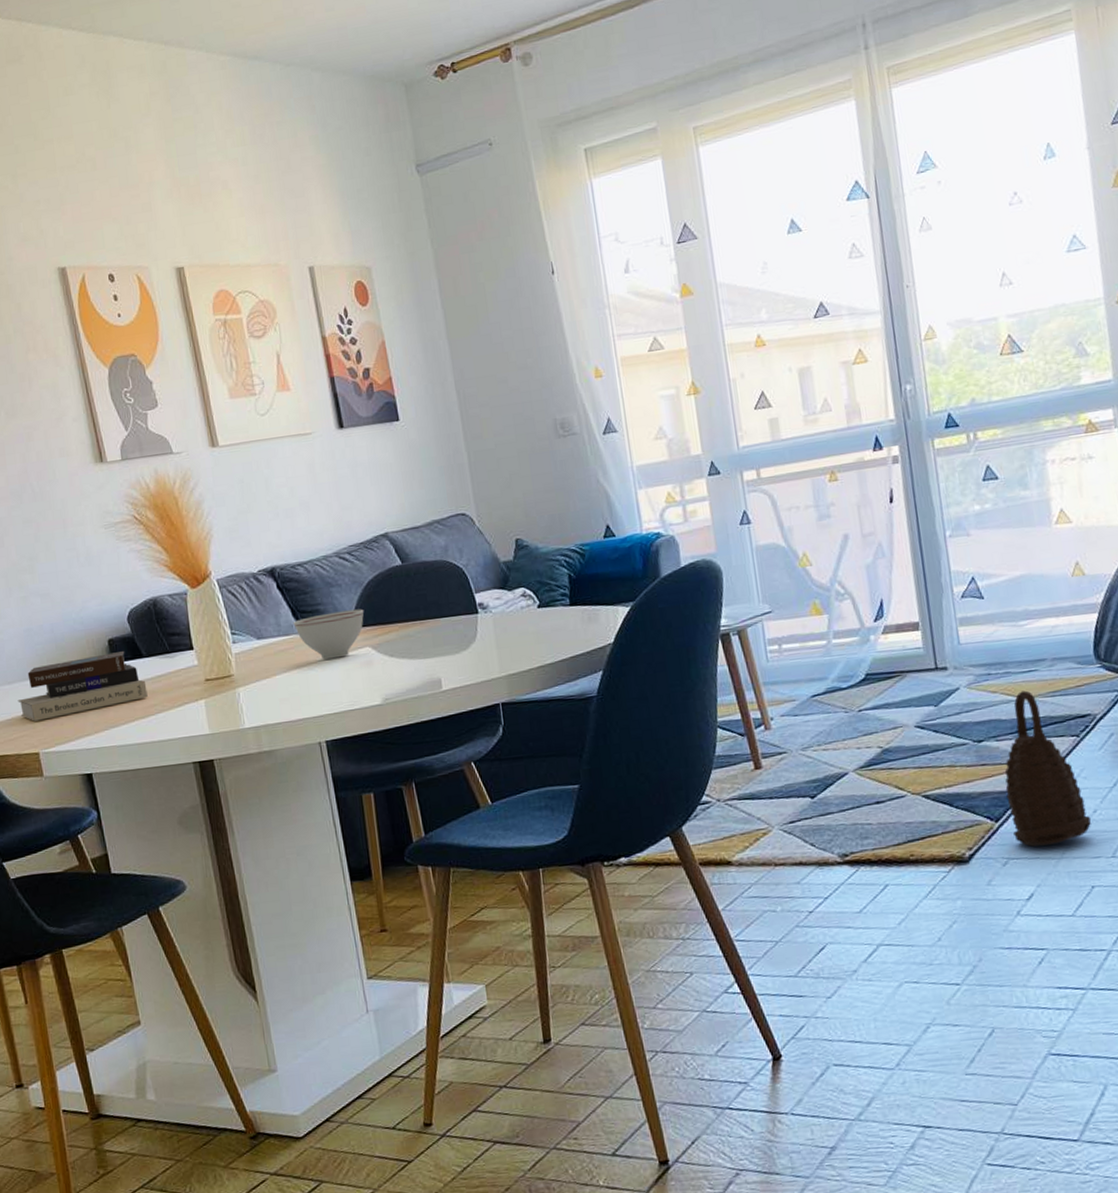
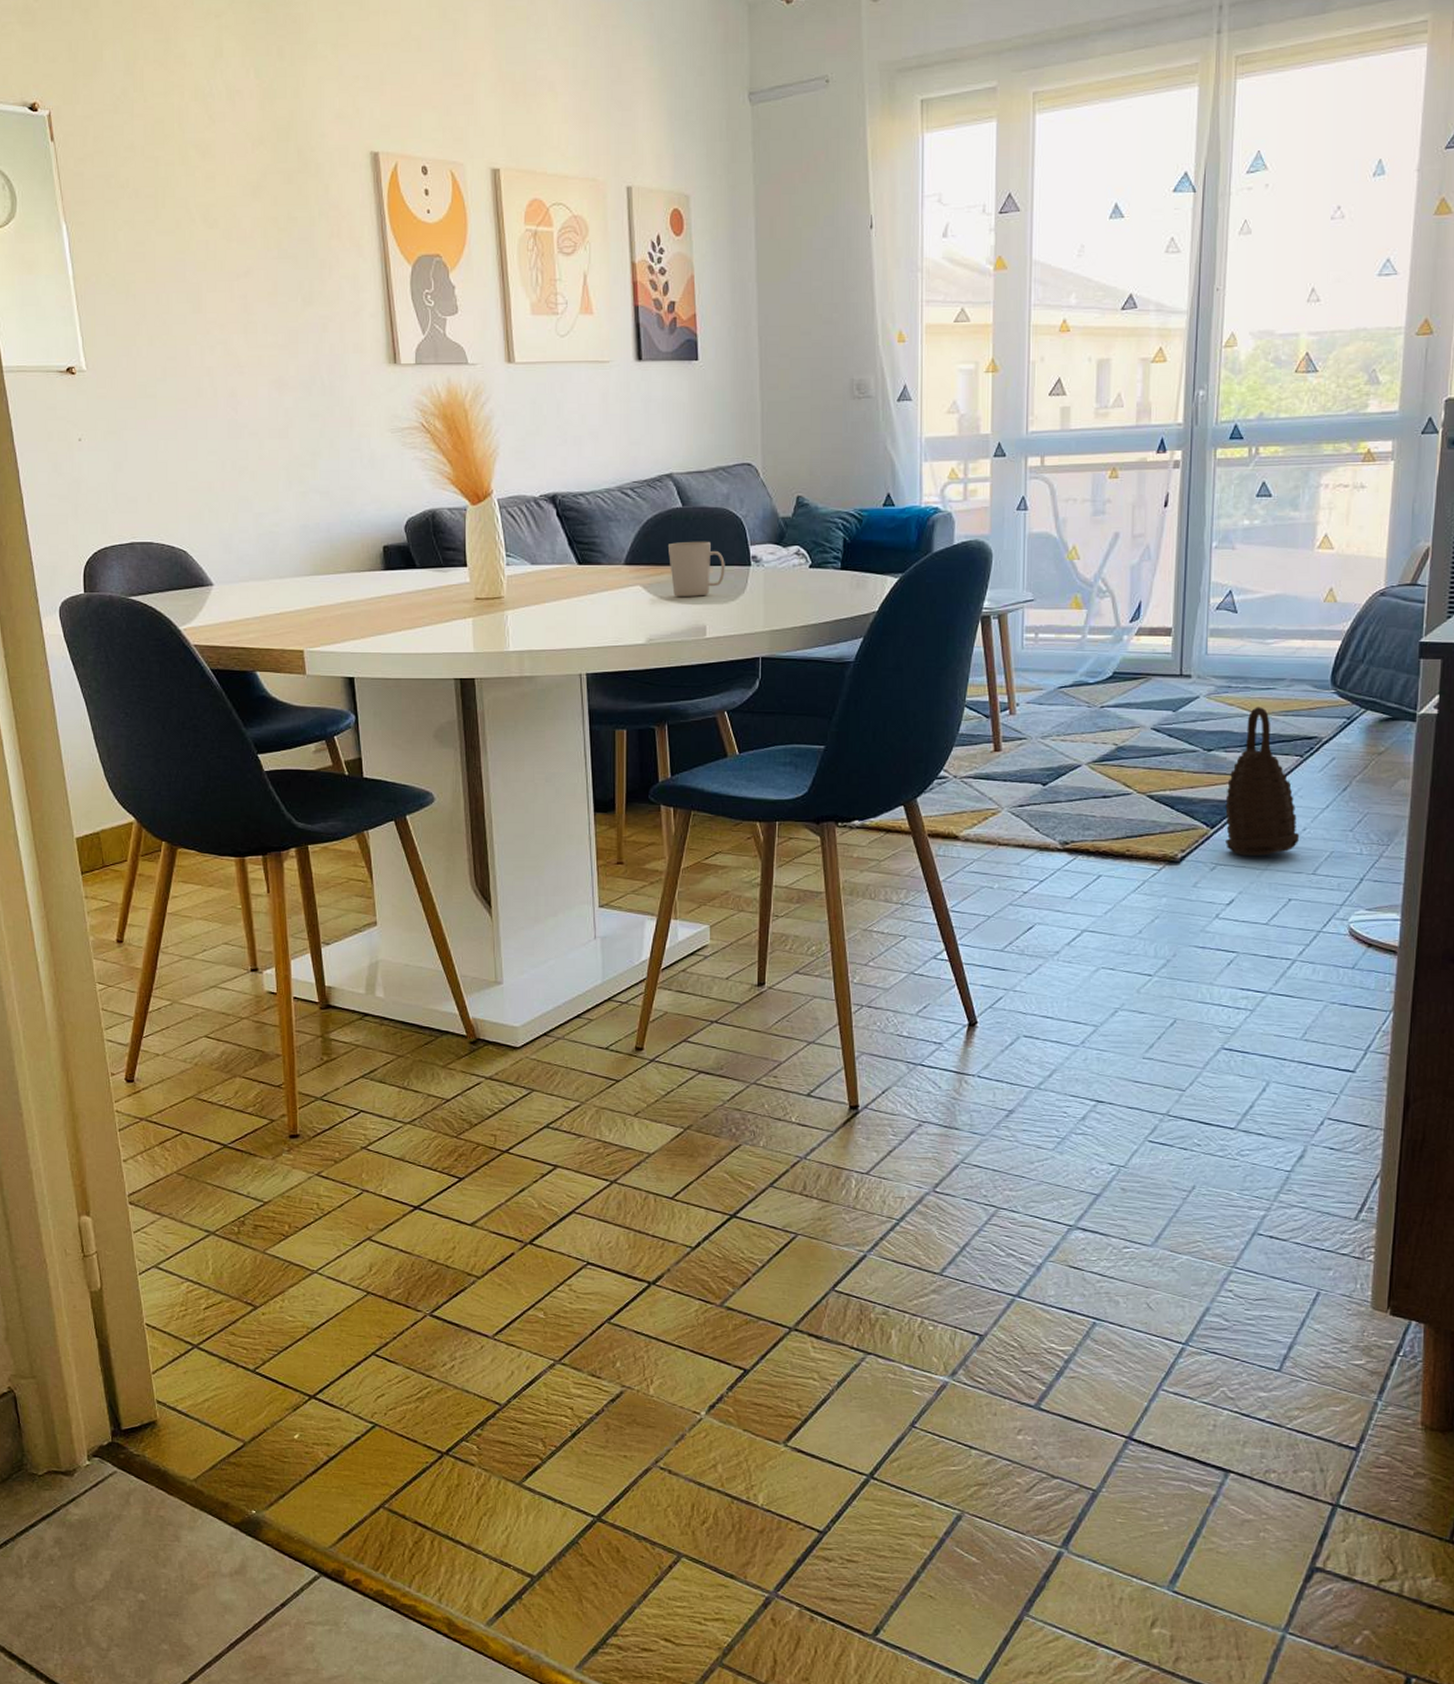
books: present [17,651,148,721] -> none [287,560,417,619]
bowl: present [293,609,364,660] -> none [568,546,640,593]
mug: none [391,594,454,653] -> present [667,541,725,597]

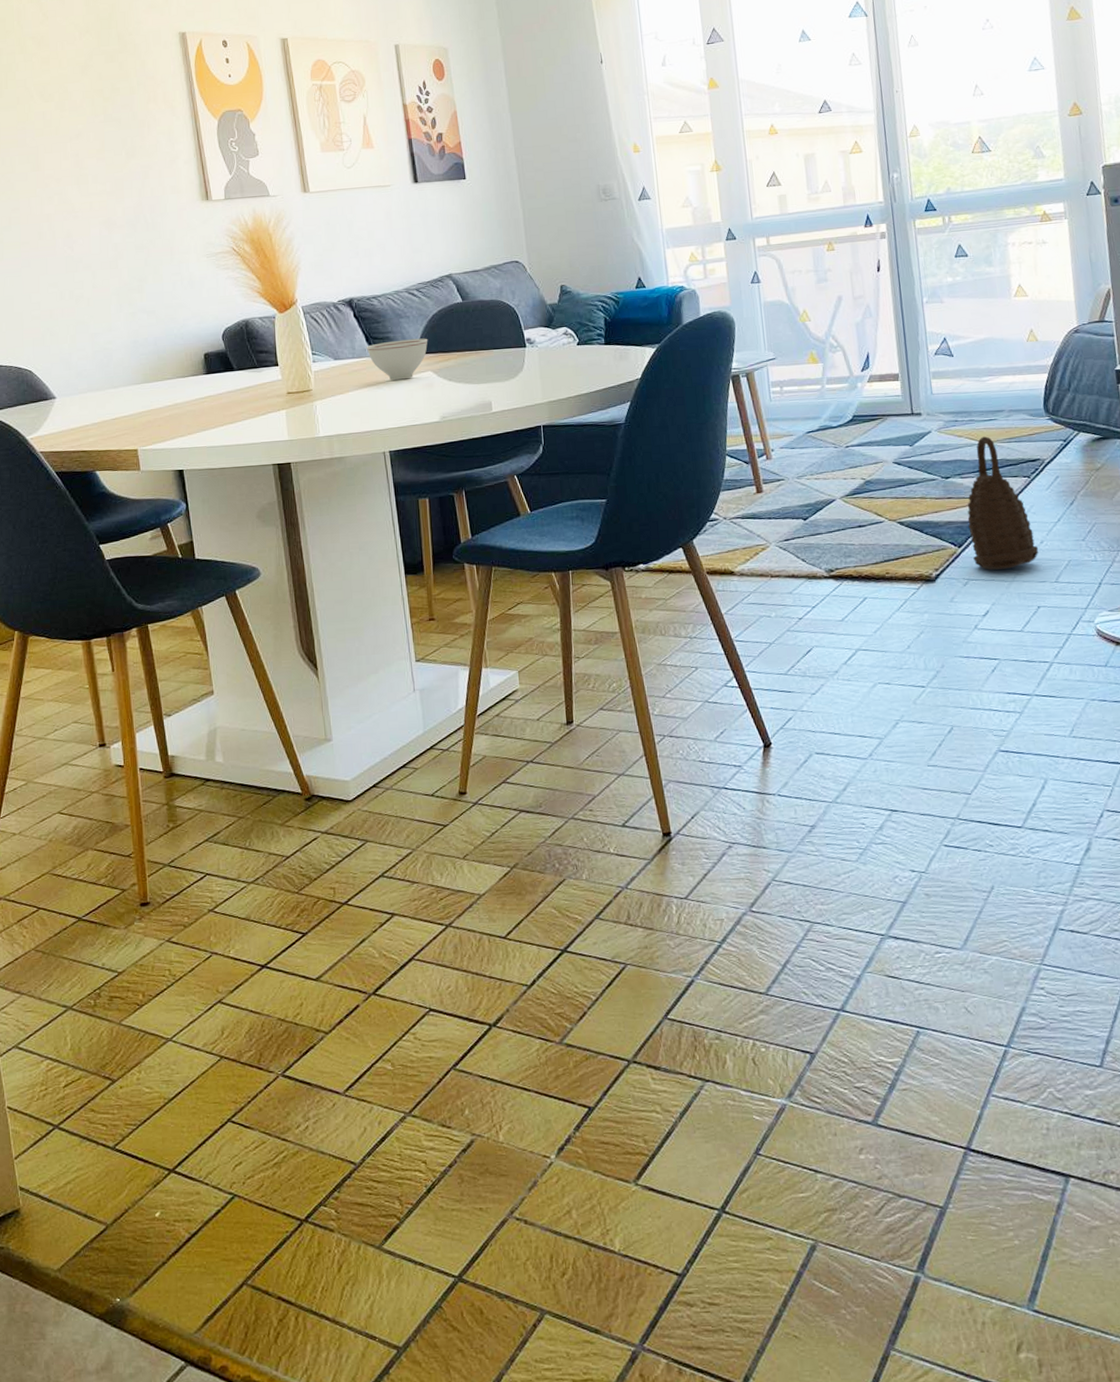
bowl: none [568,546,640,593] -> present [366,338,428,381]
mug: present [667,541,725,597] -> none [452,329,504,378]

